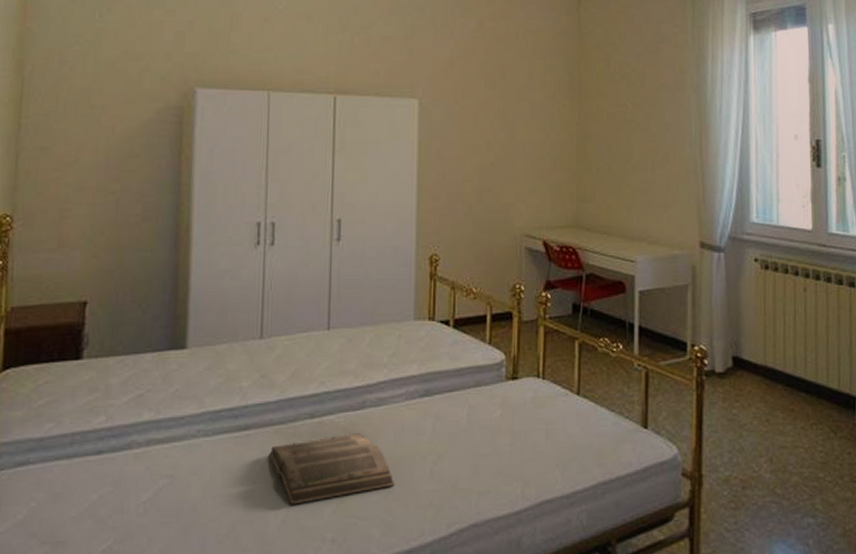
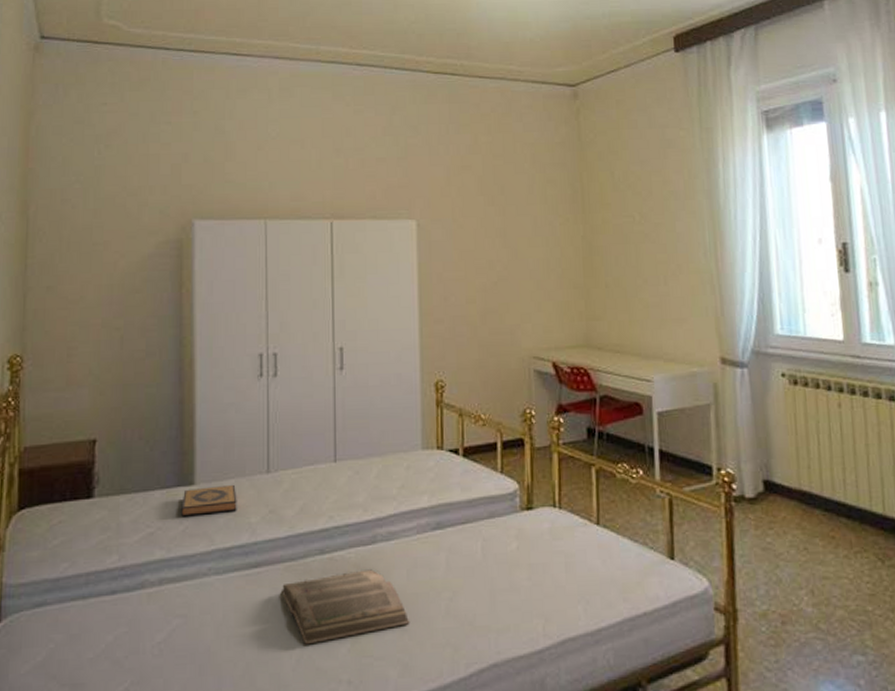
hardback book: none [172,349,229,380] -> present [181,484,237,517]

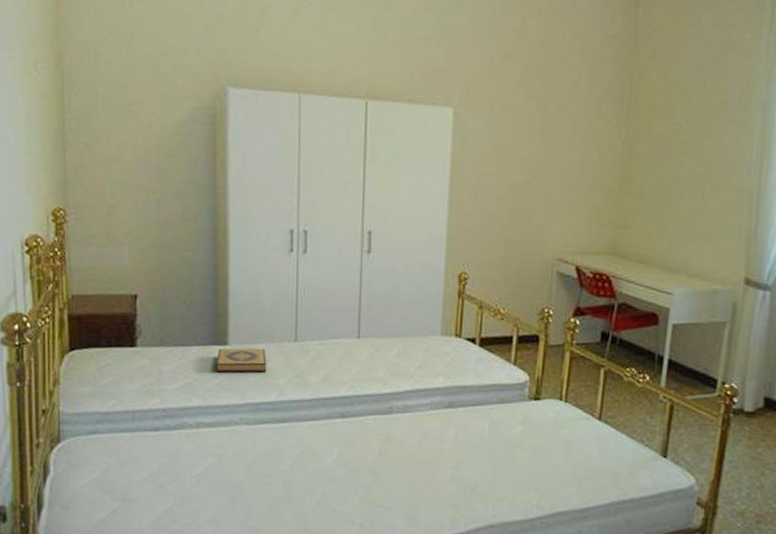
book: present [280,569,410,645] -> none [304,435,419,491]

